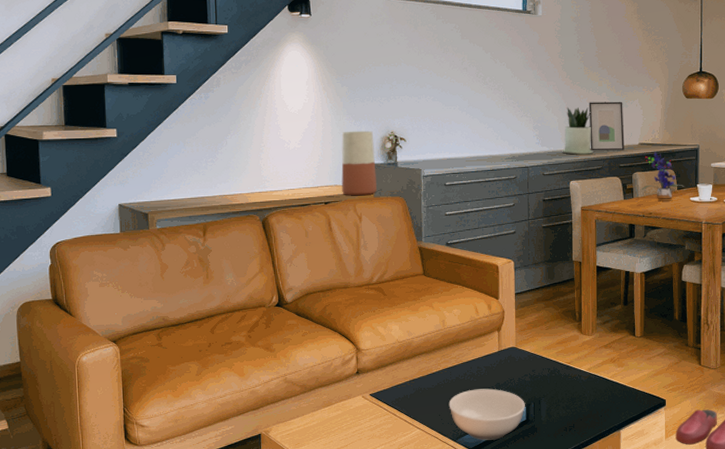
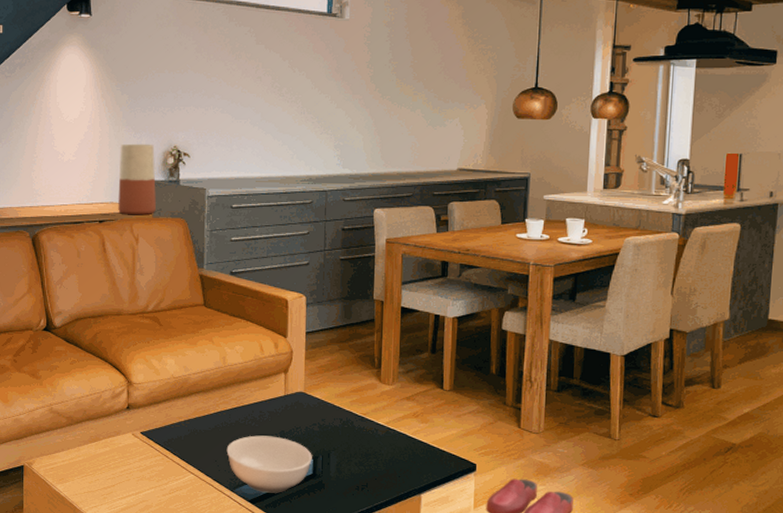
planter: present [562,107,593,155] -> none [366,125,403,179]
picture frame: present [588,101,625,152] -> none [399,119,441,177]
flower arrangement: present [641,152,685,202] -> none [457,179,510,237]

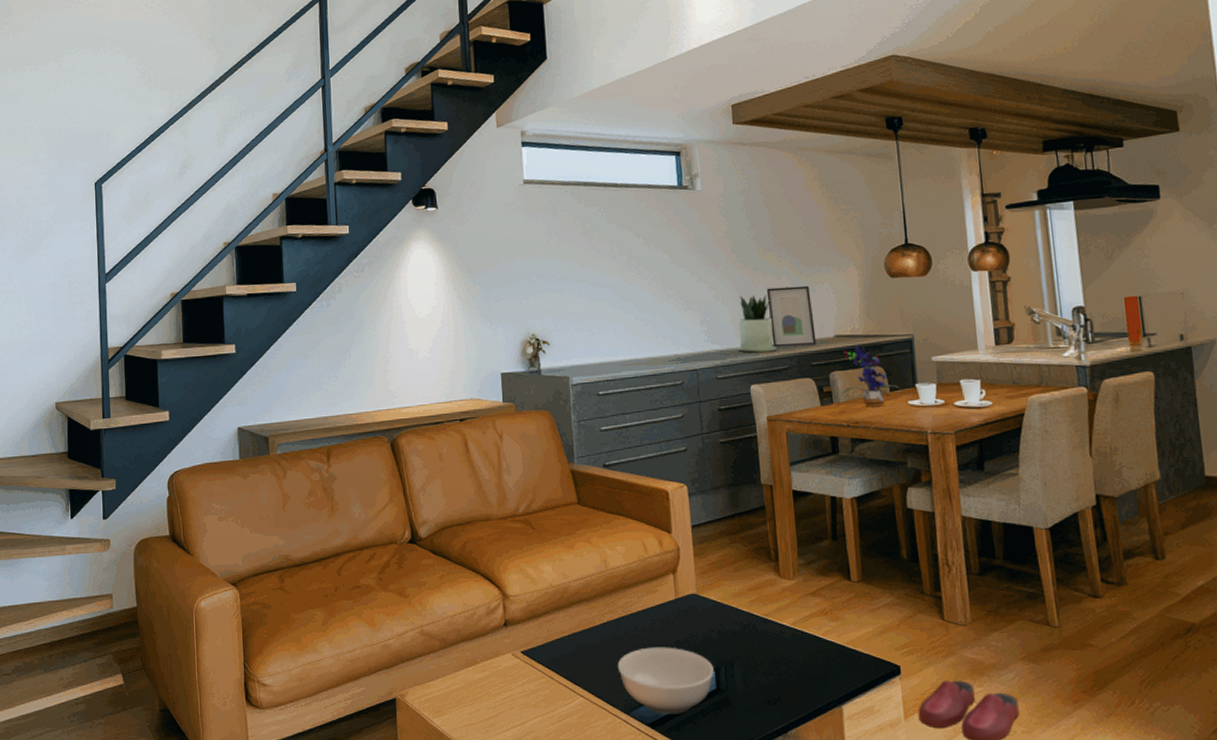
vase: present [118,143,156,215] -> none [476,334,518,411]
planter: none [366,125,403,179] -> present [737,295,777,353]
picture frame: none [399,119,441,177] -> present [766,285,817,348]
flower arrangement: none [457,179,510,237] -> present [842,345,899,407]

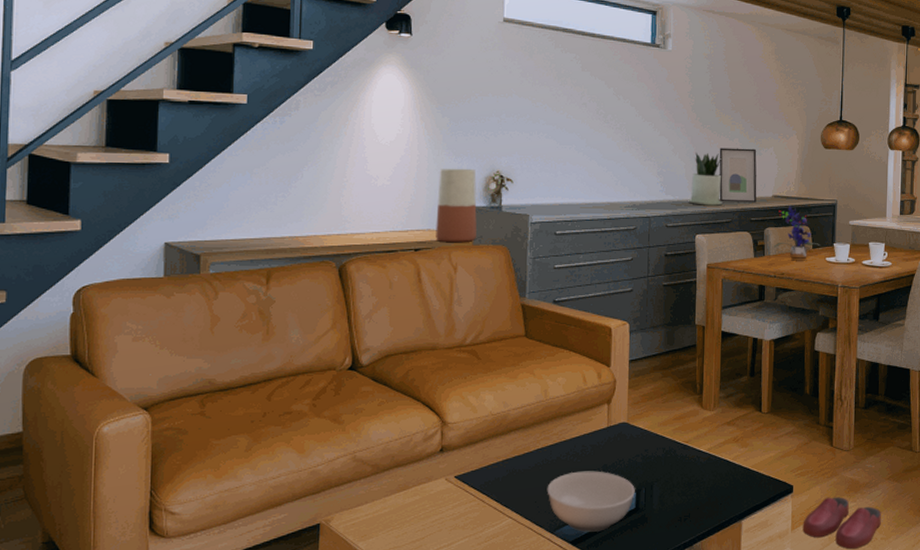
vase: none [476,334,518,411] -> present [436,168,477,243]

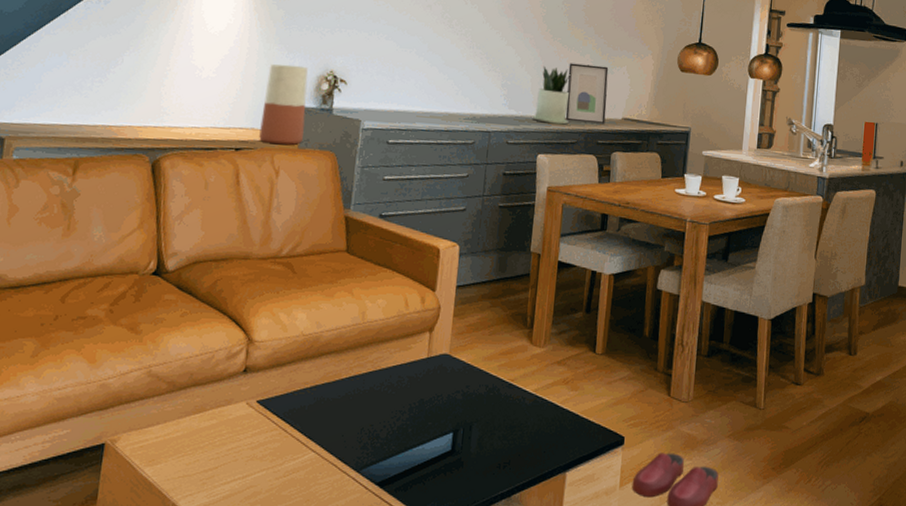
bowl: present [547,471,635,532] -> none [356,404,453,474]
flower arrangement: present [773,206,820,261] -> none [619,130,670,191]

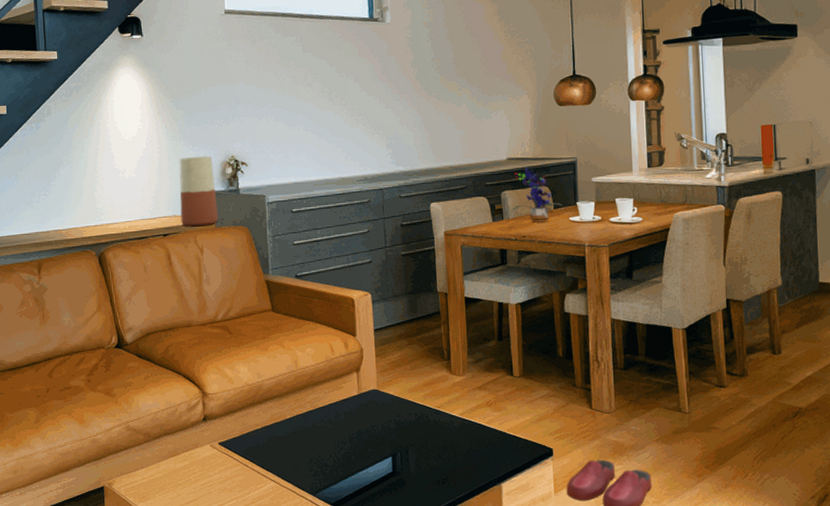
planter: present [532,66,570,125] -> none [419,121,455,174]
picture frame: present [565,63,609,124] -> none [447,112,491,169]
flower arrangement: none [619,130,670,191] -> present [511,167,562,223]

